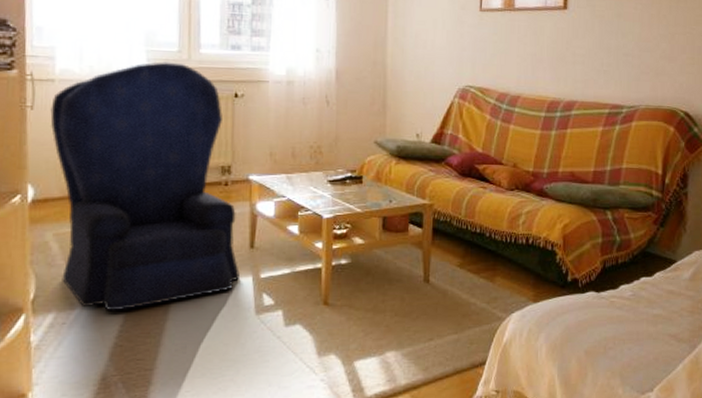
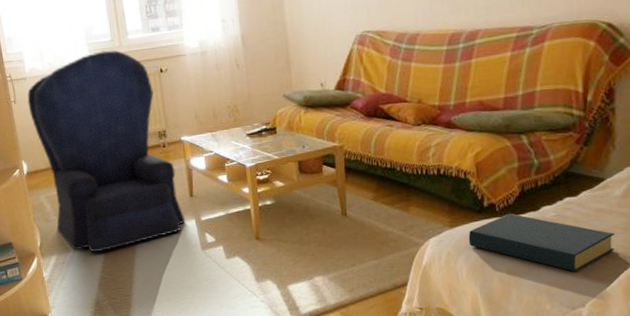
hardback book: none [550,290,683,354] -> present [468,213,616,272]

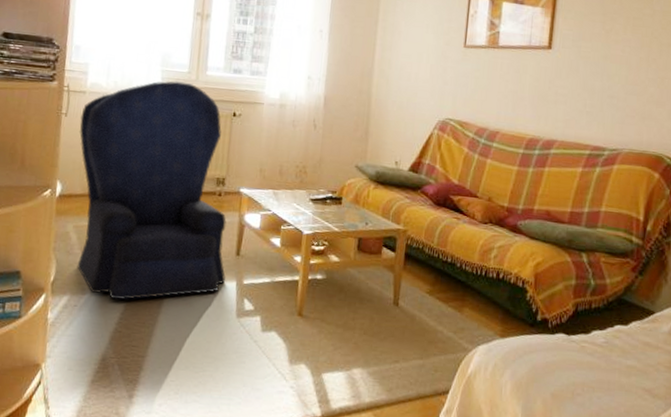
hardback book: present [468,213,616,272] -> none [517,332,659,406]

